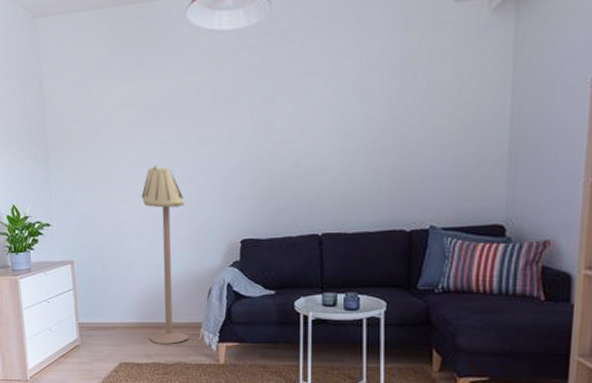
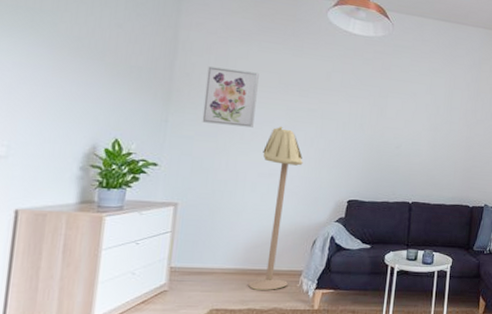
wall art: none [75,109,128,175] -> present [202,66,259,128]

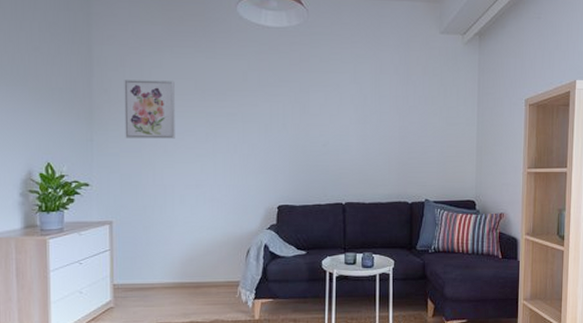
floor lamp: present [248,126,303,290] -> none [187,134,228,303]

